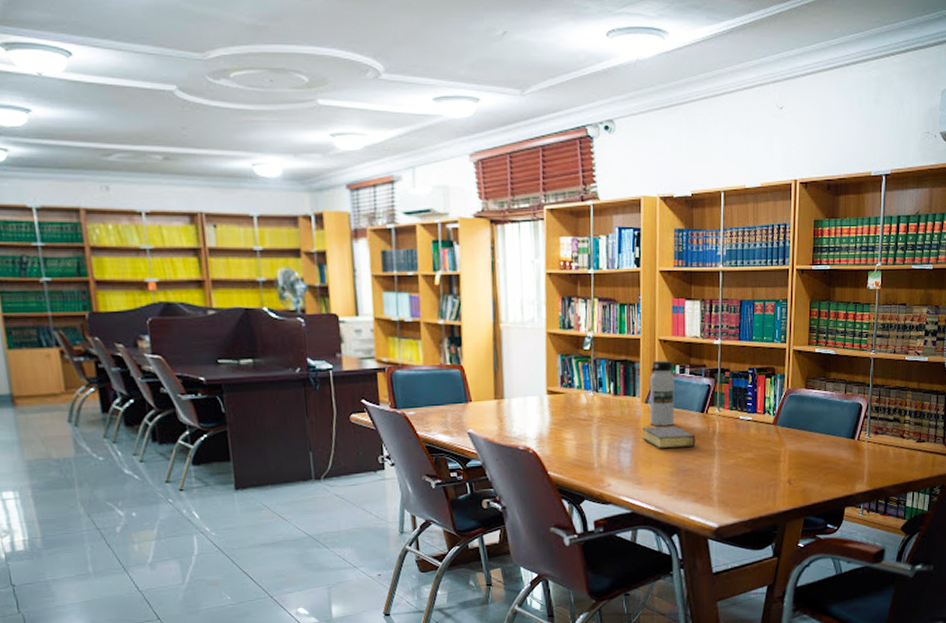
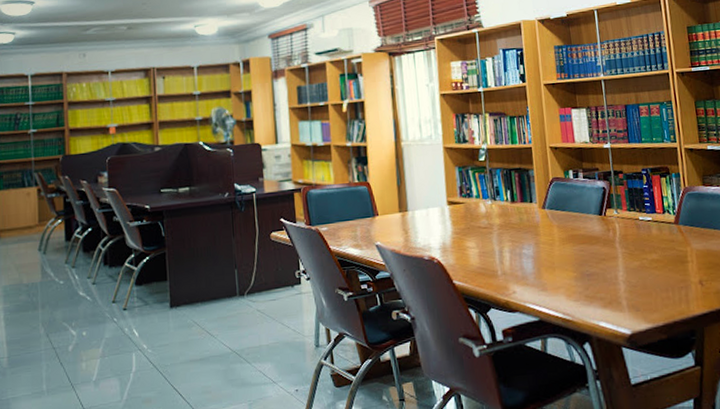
bible: present [642,426,696,449] -> none [542,229,597,254]
water bottle: present [649,360,675,426] -> none [545,166,573,231]

